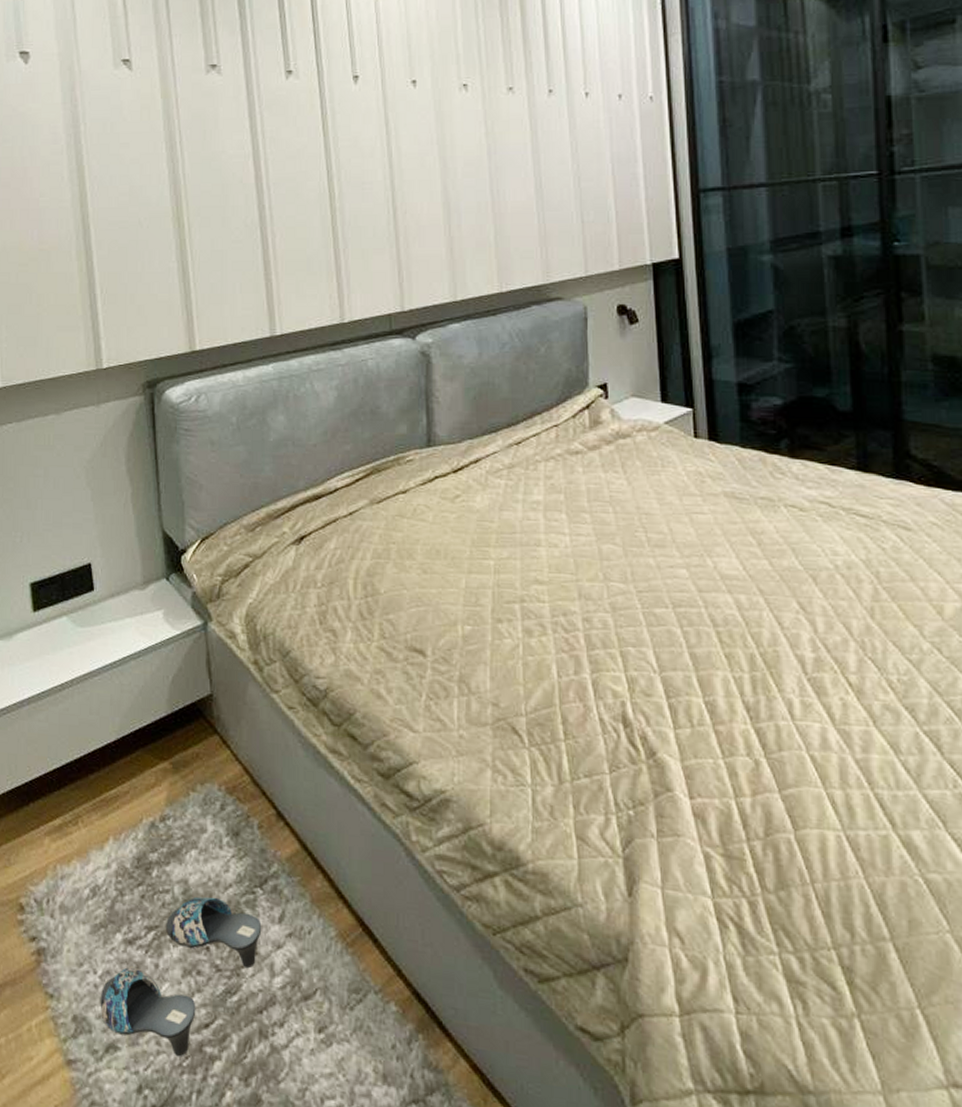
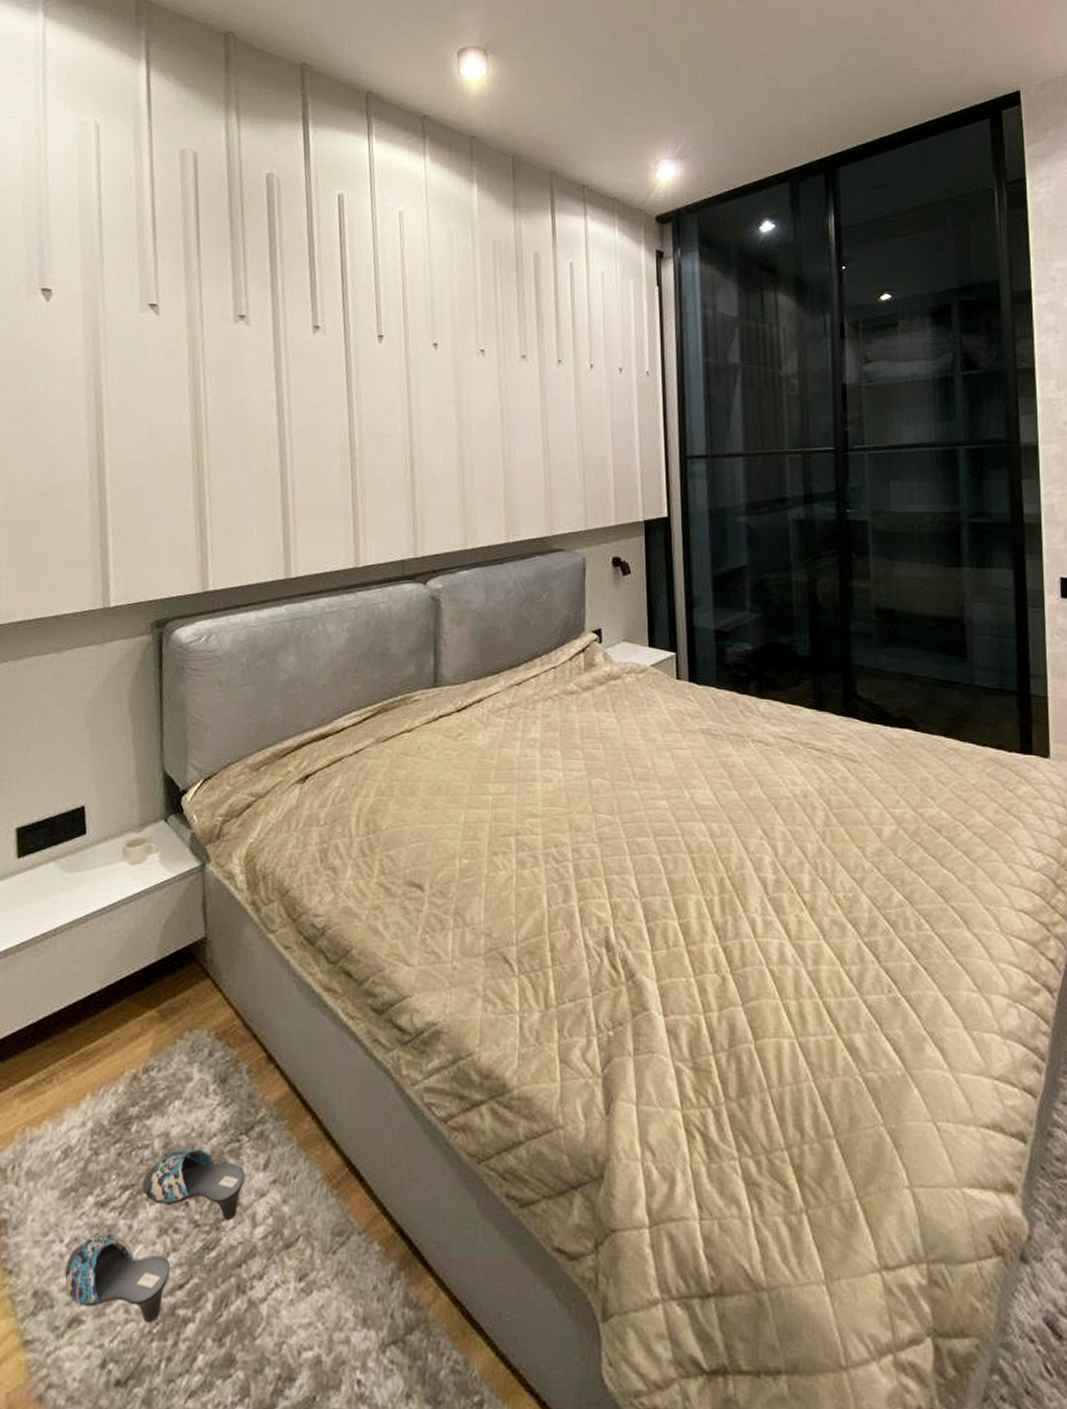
cup: none [128,591,161,621] -> present [122,834,158,864]

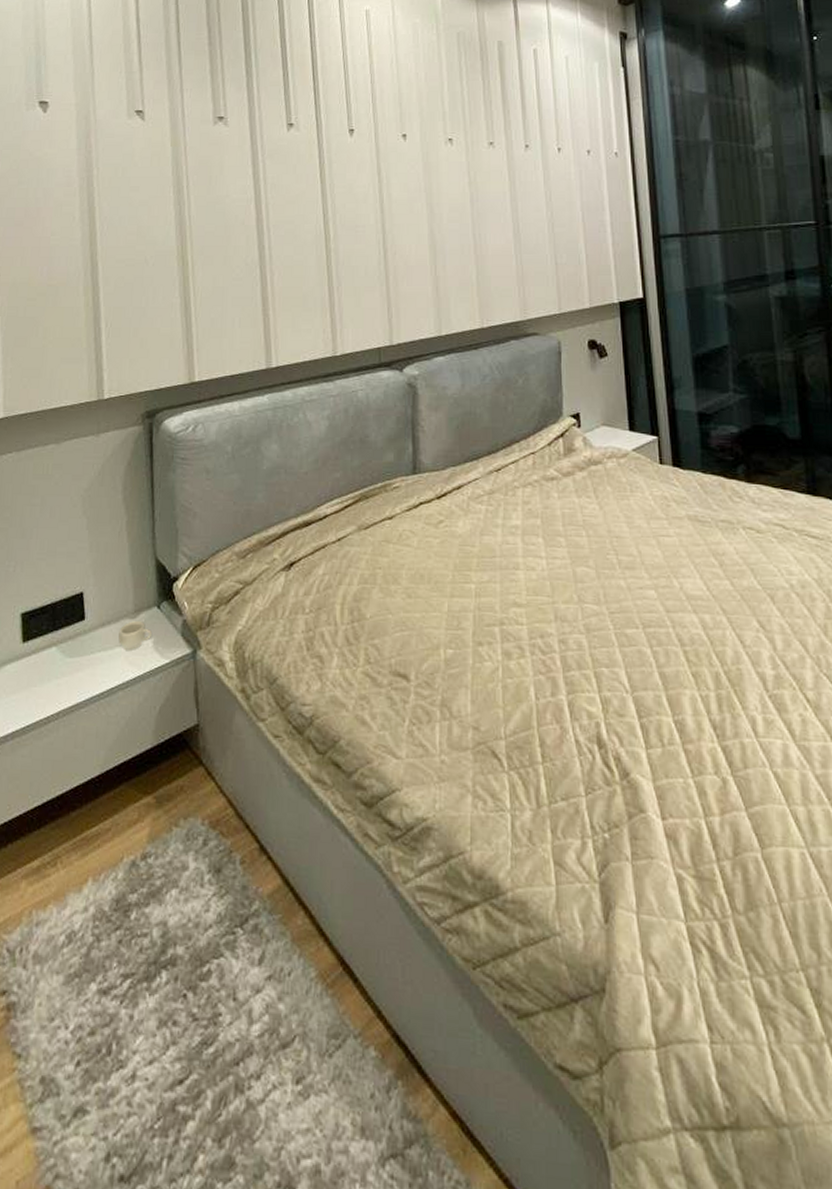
slippers: present [65,1148,246,1324] -> none [70,939,241,1119]

